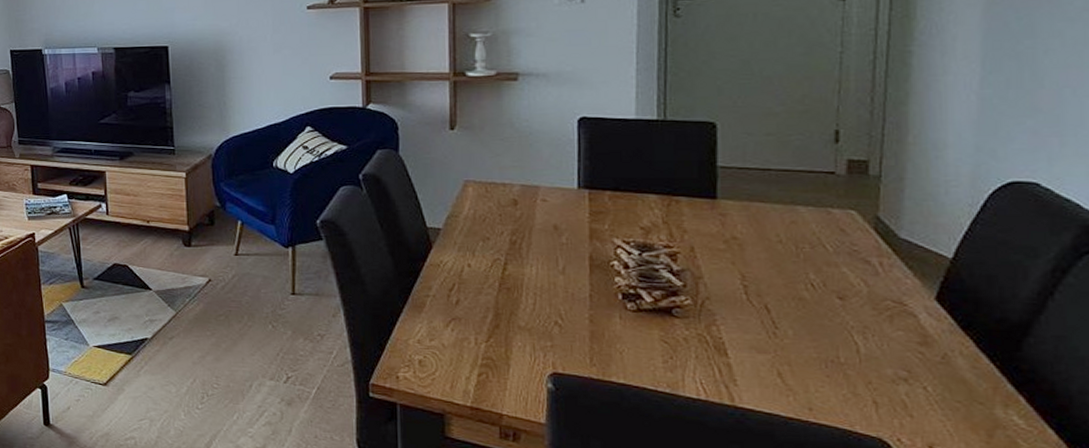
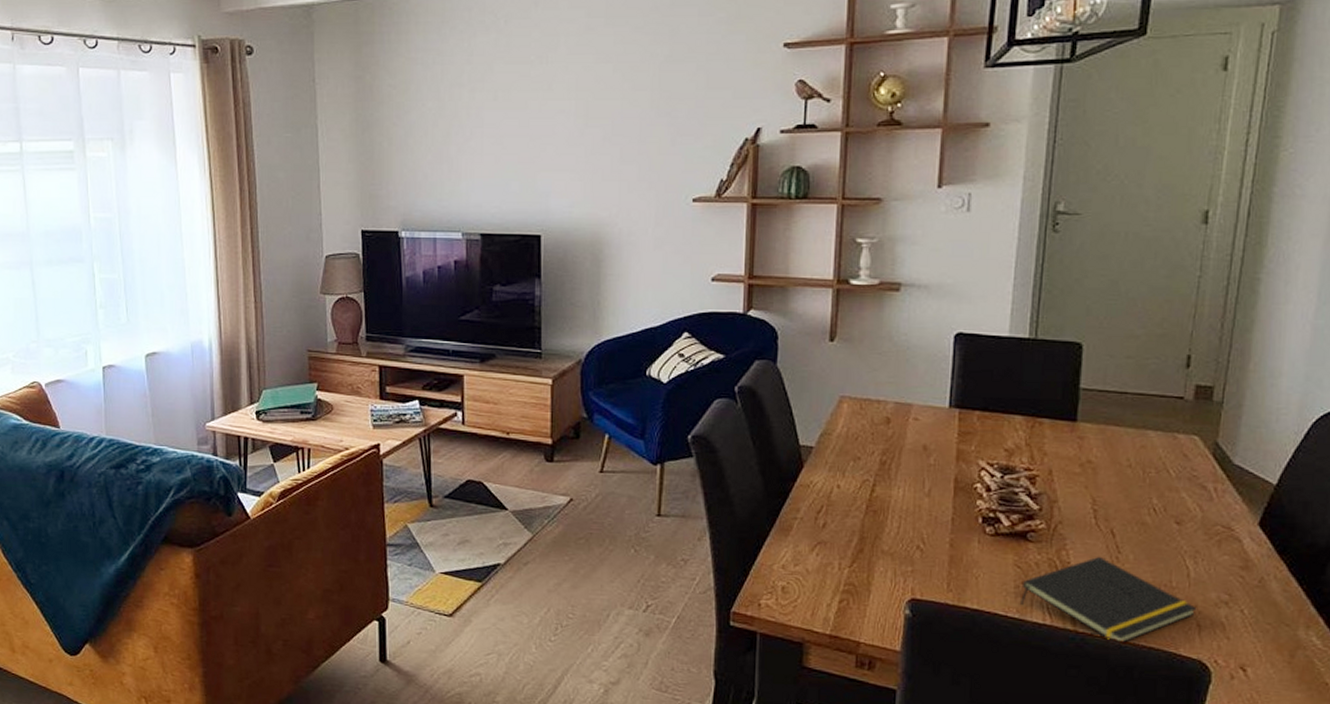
notepad: none [670,331,871,419] -> present [1020,556,1197,643]

